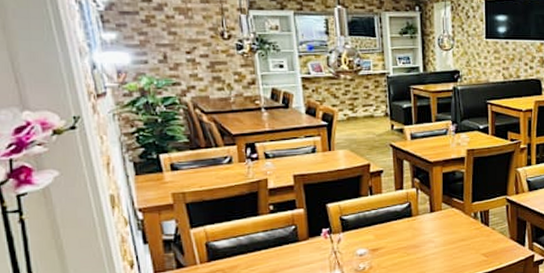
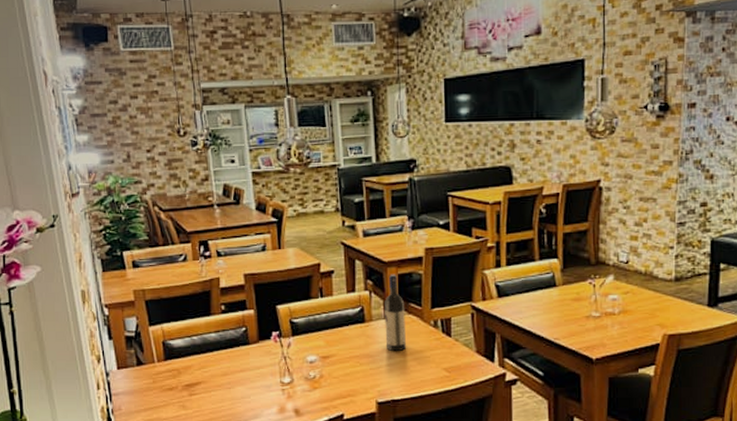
wine bottle: none [429,172,449,242] -> present [383,274,406,352]

